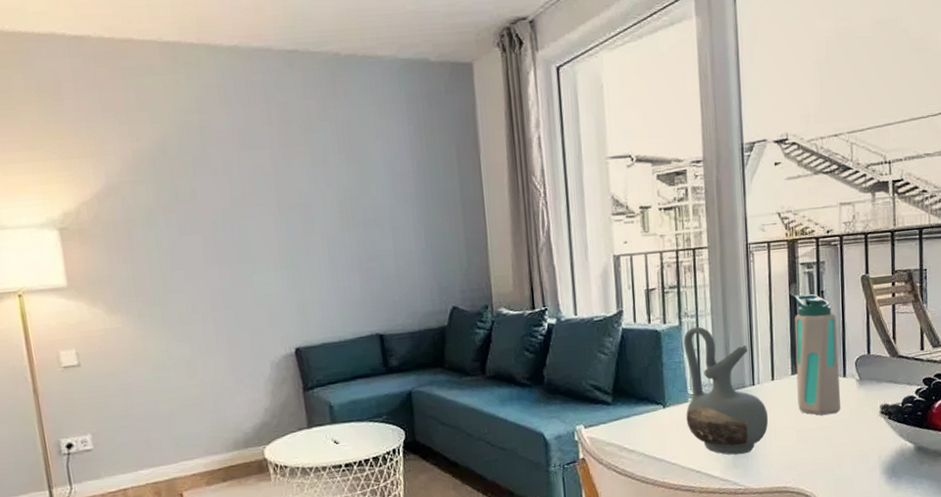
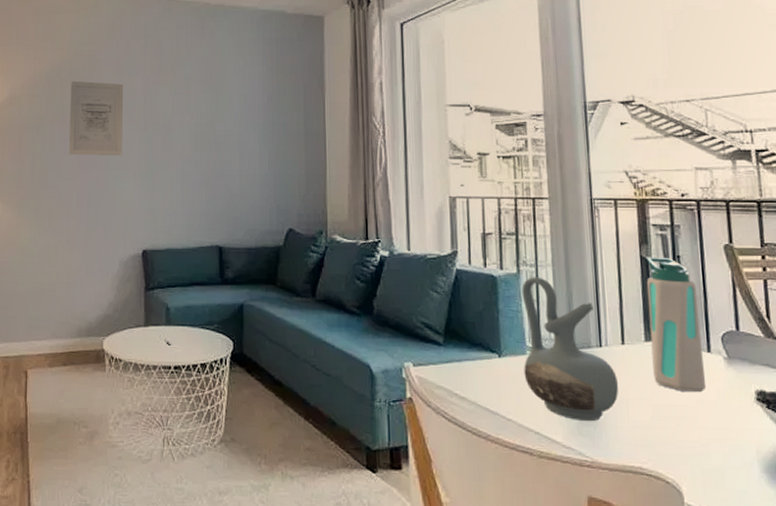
wall art: none [181,159,257,250] -> present [68,81,124,156]

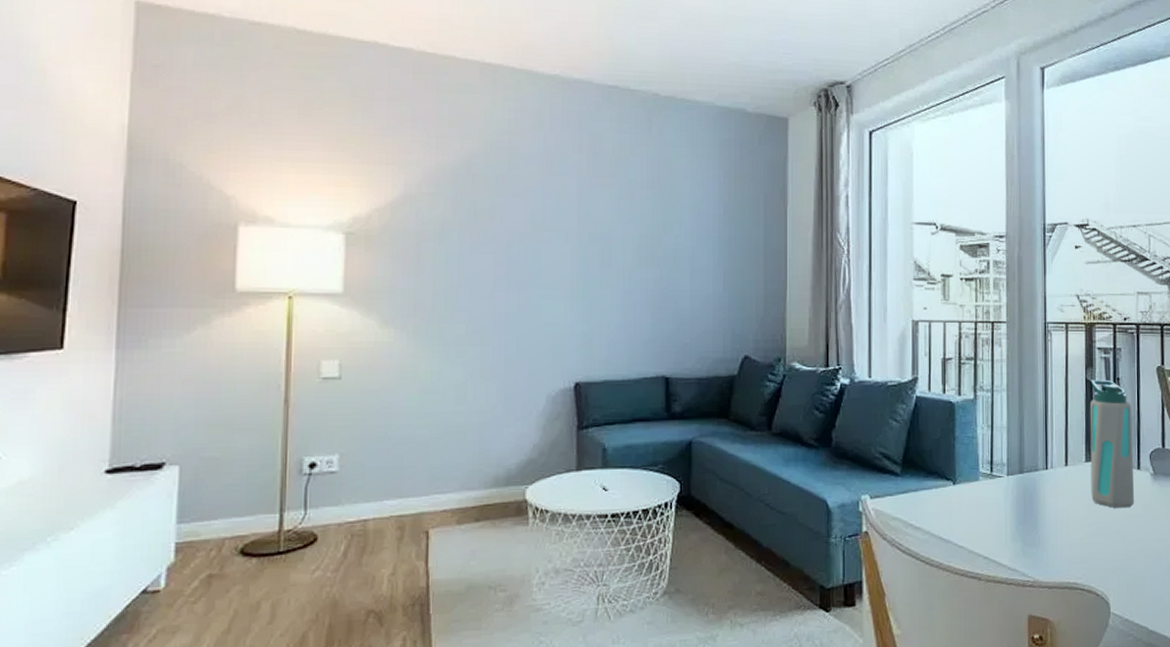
wall art: present [68,81,124,156] -> none [482,178,553,272]
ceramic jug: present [522,277,619,422] -> none [976,402,1061,543]

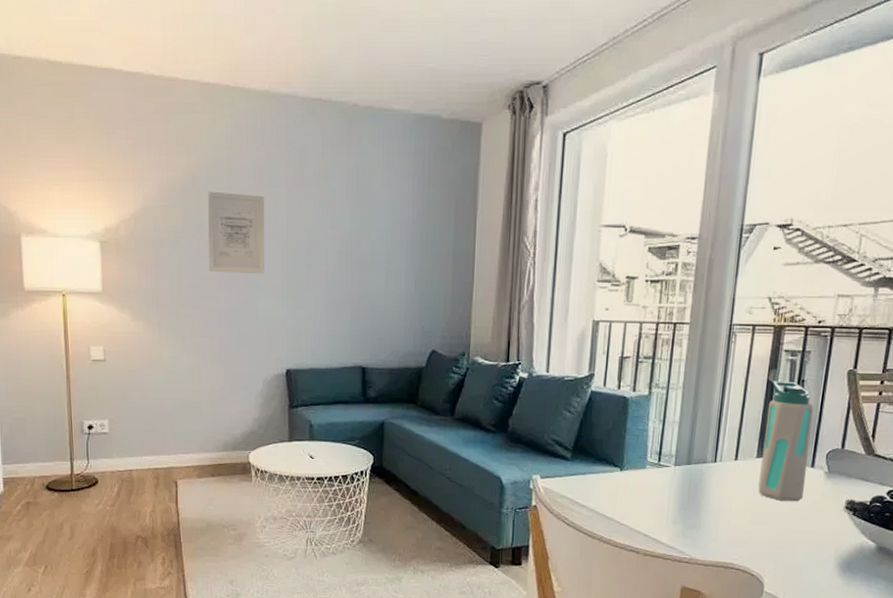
wall art: none [482,178,553,272] -> present [208,191,265,274]

